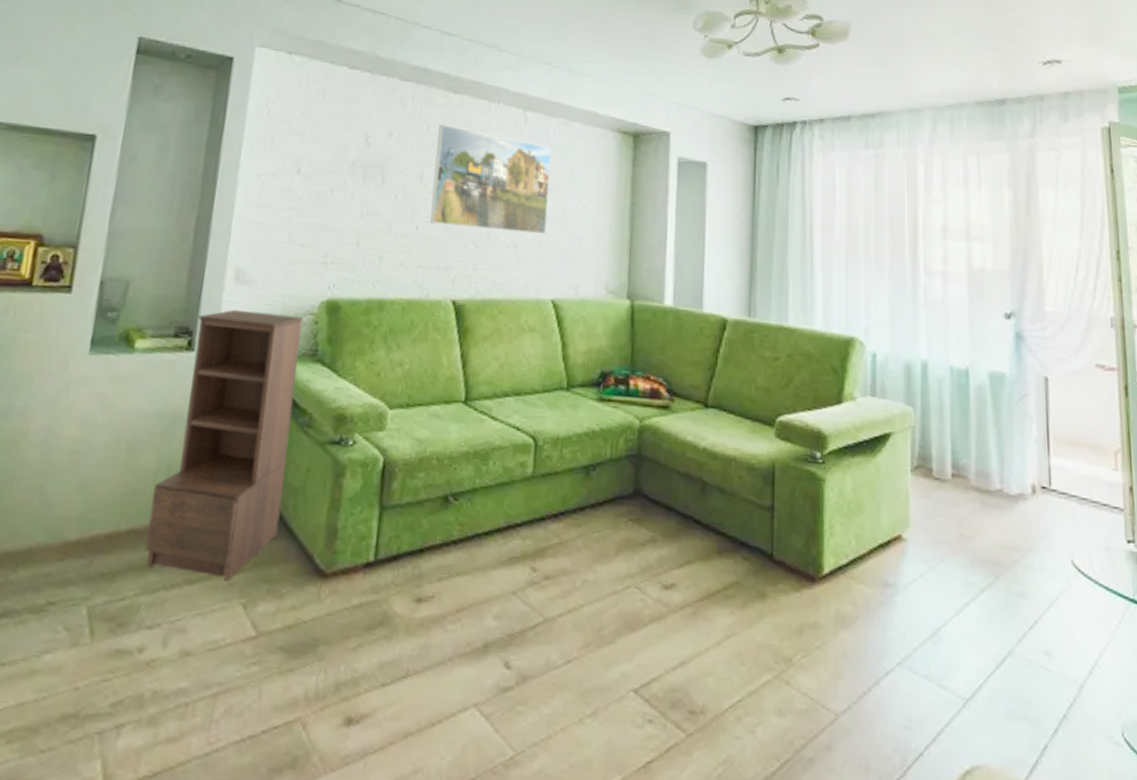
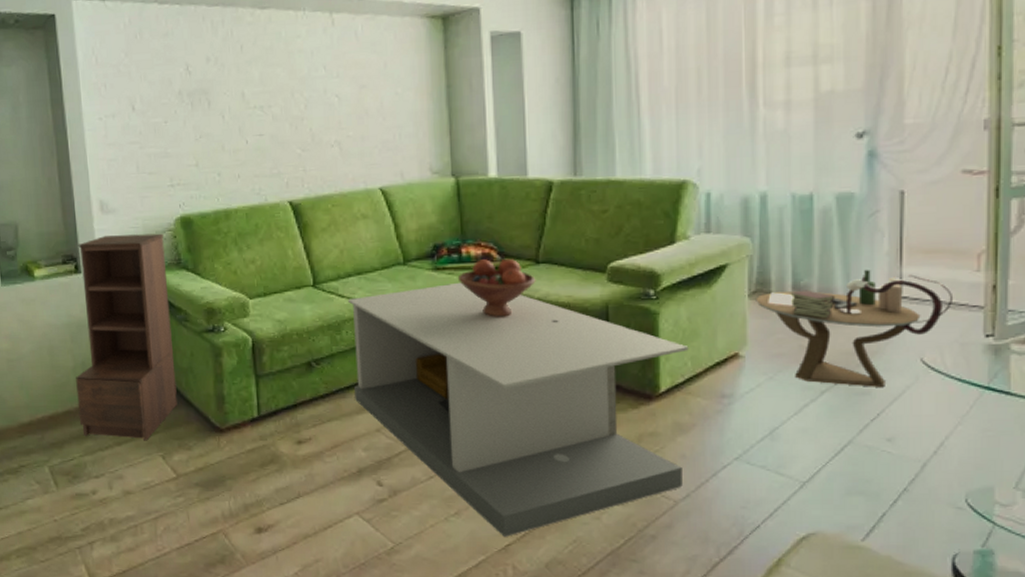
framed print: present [430,124,552,235] -> none [251,41,367,136]
coffee table: none [493,418,853,750] -> present [347,282,689,537]
fruit bowl: none [622,395,704,466] -> present [457,258,536,317]
side table: none [918,455,1097,590] -> present [755,269,954,387]

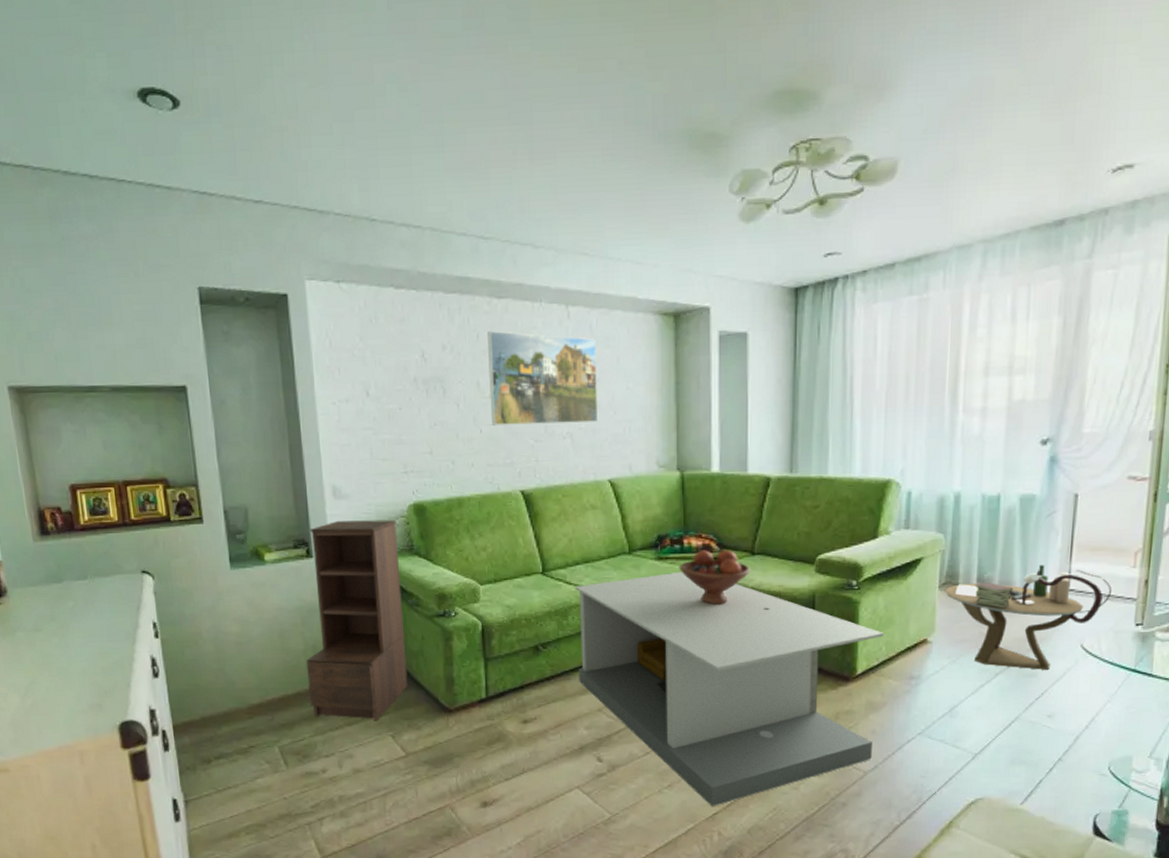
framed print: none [251,41,367,136] -> present [487,331,599,426]

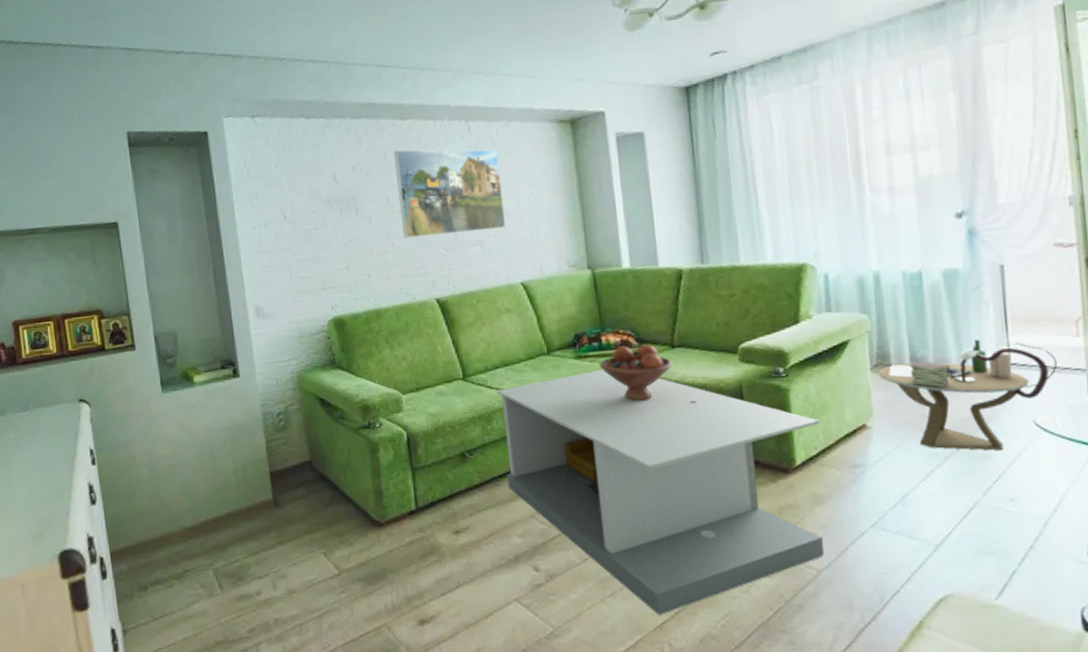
bookshelf: present [306,519,408,721] -> none [235,335,337,539]

